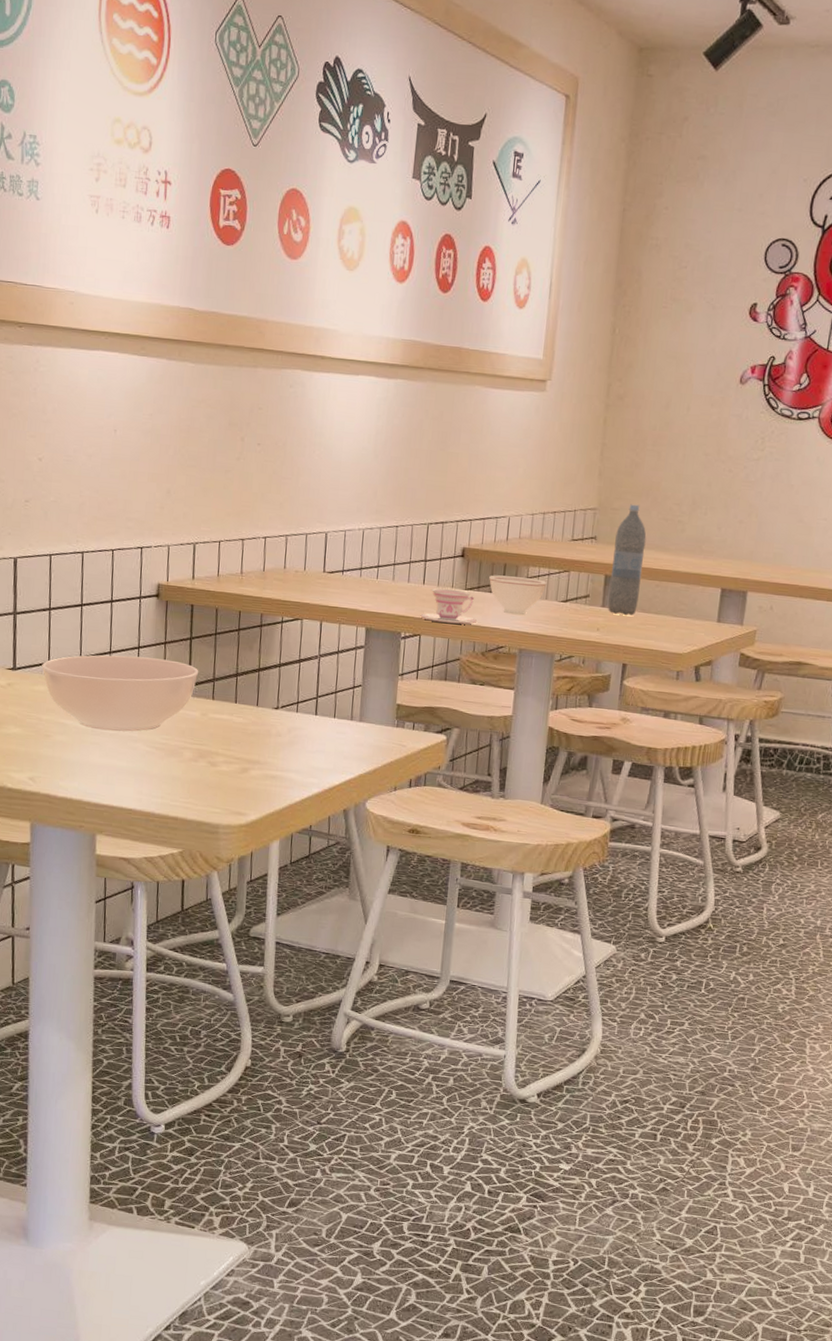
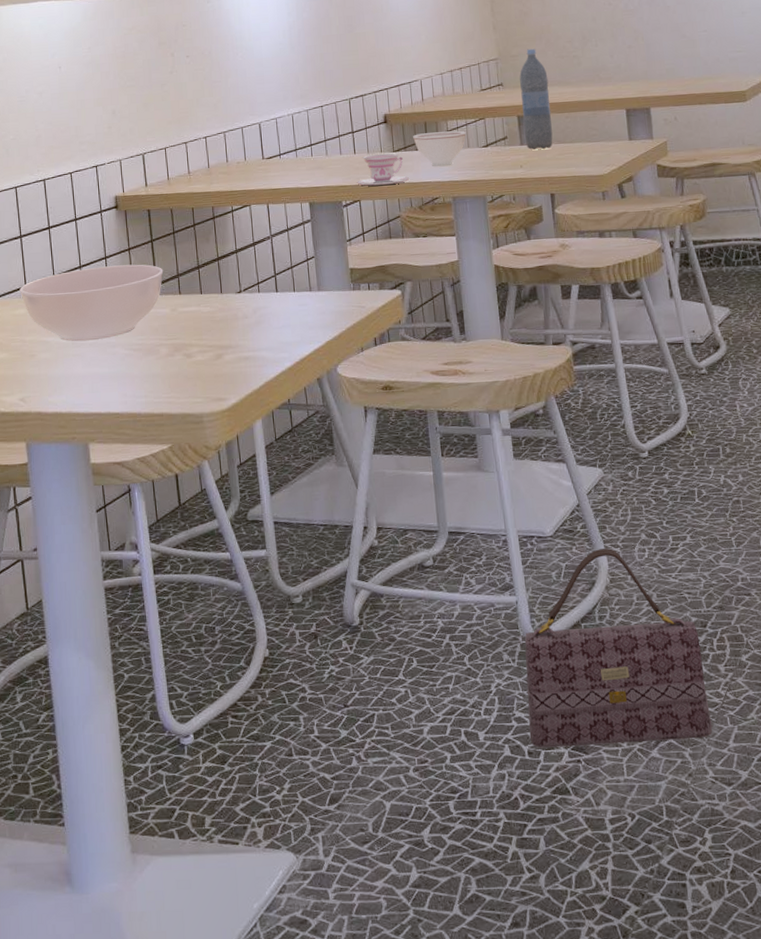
handbag: none [492,1020,676,1205] -> present [524,548,713,748]

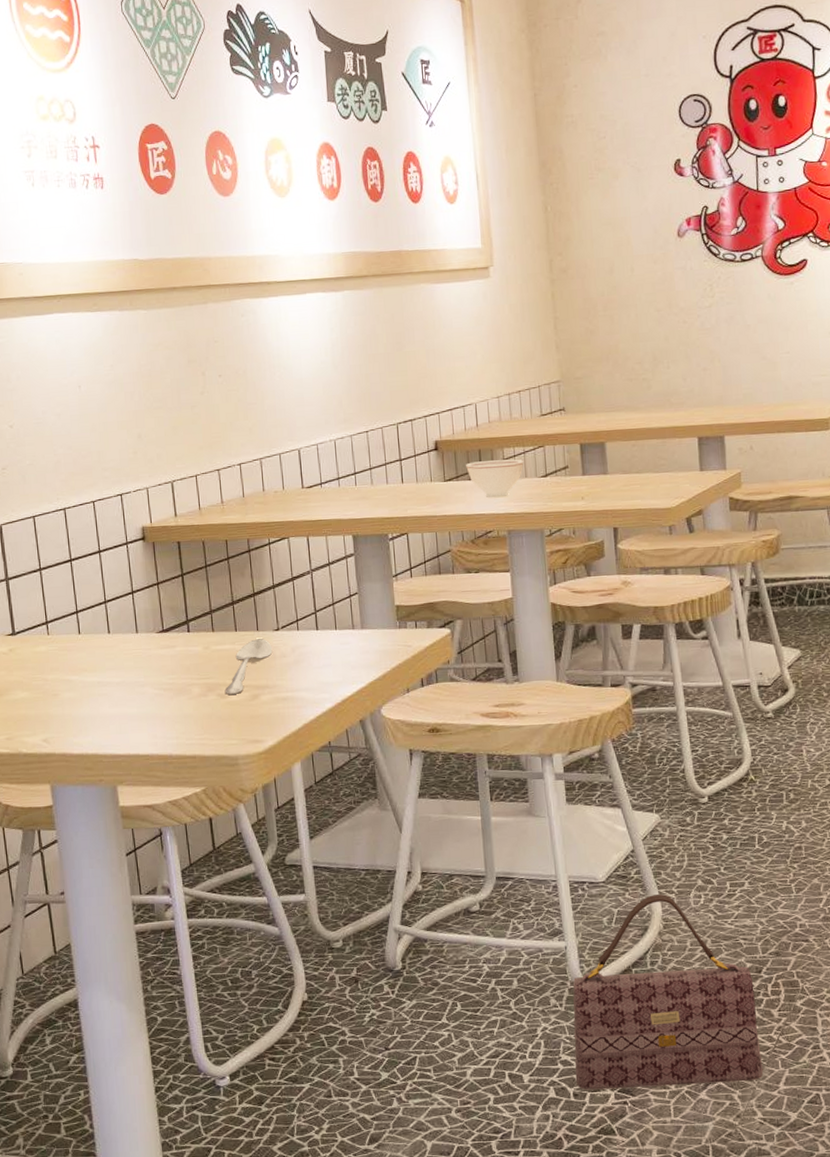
bowl: present [19,264,164,342] -> none [40,599,195,681]
spoon: none [190,301,236,355] -> present [224,638,273,695]
teacup: present [357,153,409,187] -> none [404,483,461,519]
water bottle: present [519,48,553,151] -> none [583,370,618,481]

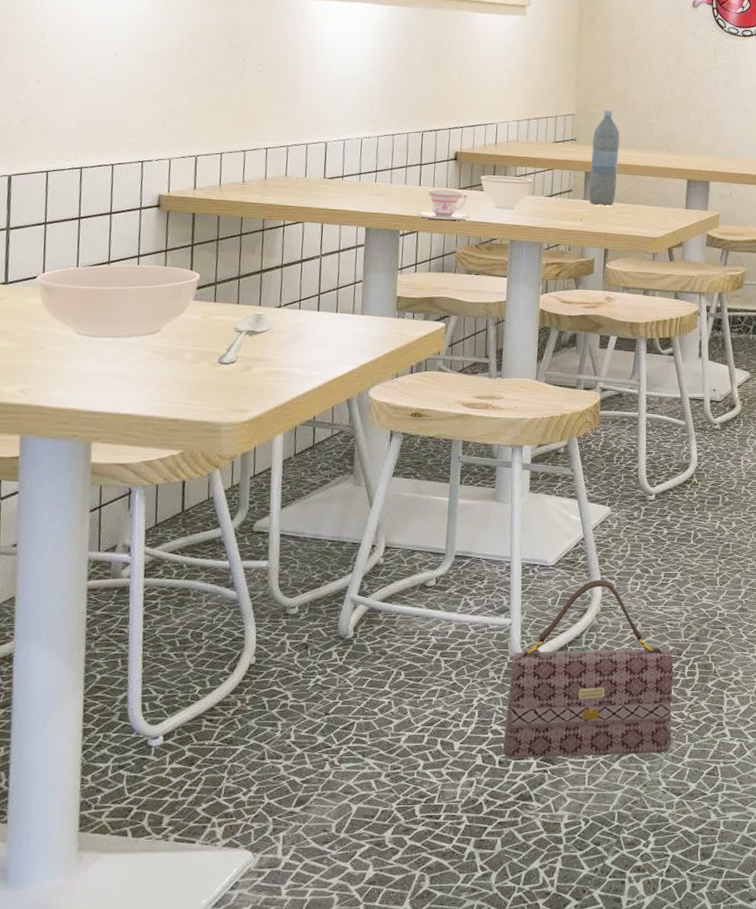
bowl: none [40,599,195,681] -> present [36,264,201,339]
teacup: none [404,483,461,519] -> present [417,189,470,221]
water bottle: none [583,370,618,481] -> present [588,110,620,207]

